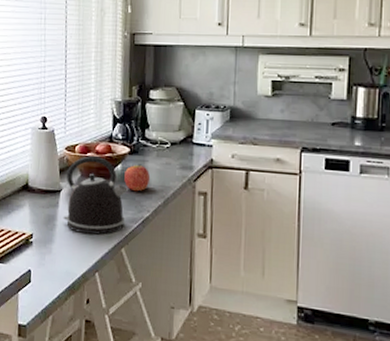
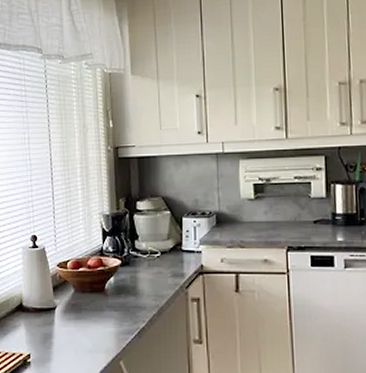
kettle: present [63,156,128,235] -> none [59,271,122,349]
apple: present [124,164,151,192] -> none [118,275,144,303]

